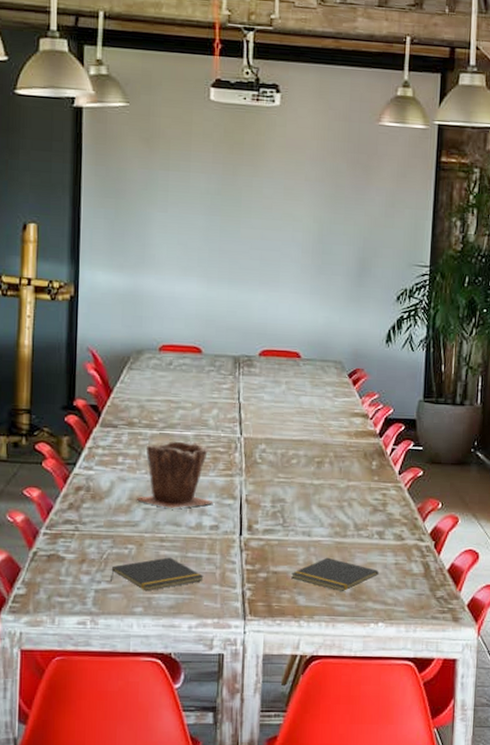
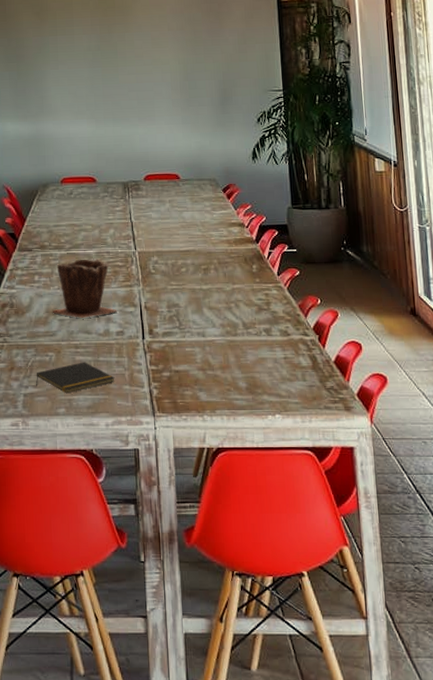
notepad: present [291,557,379,591] -> none [191,355,270,386]

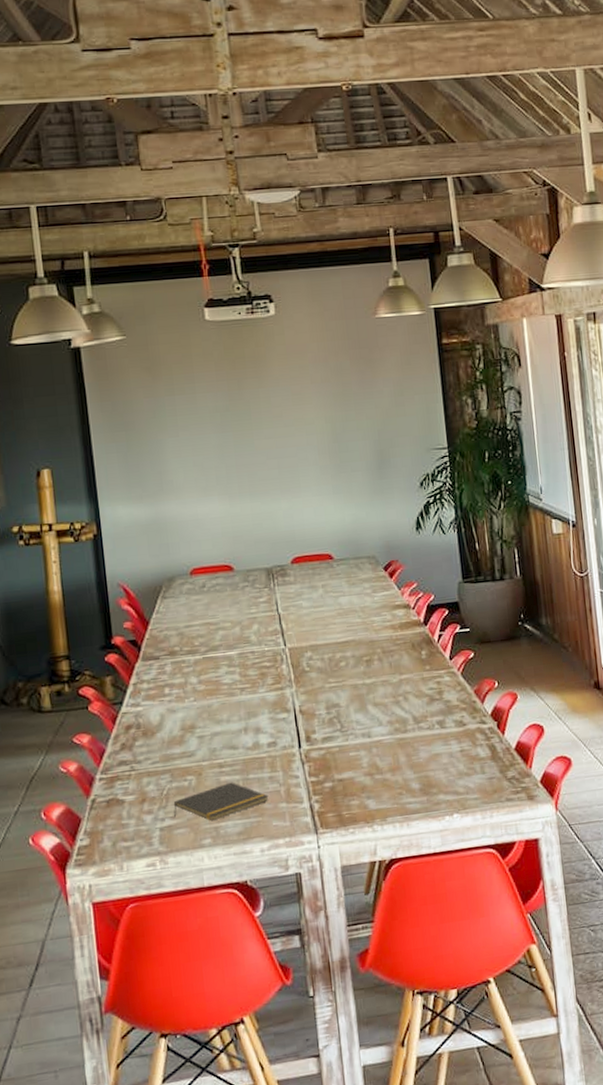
plant pot: present [52,259,117,318] -> none [188,661,268,733]

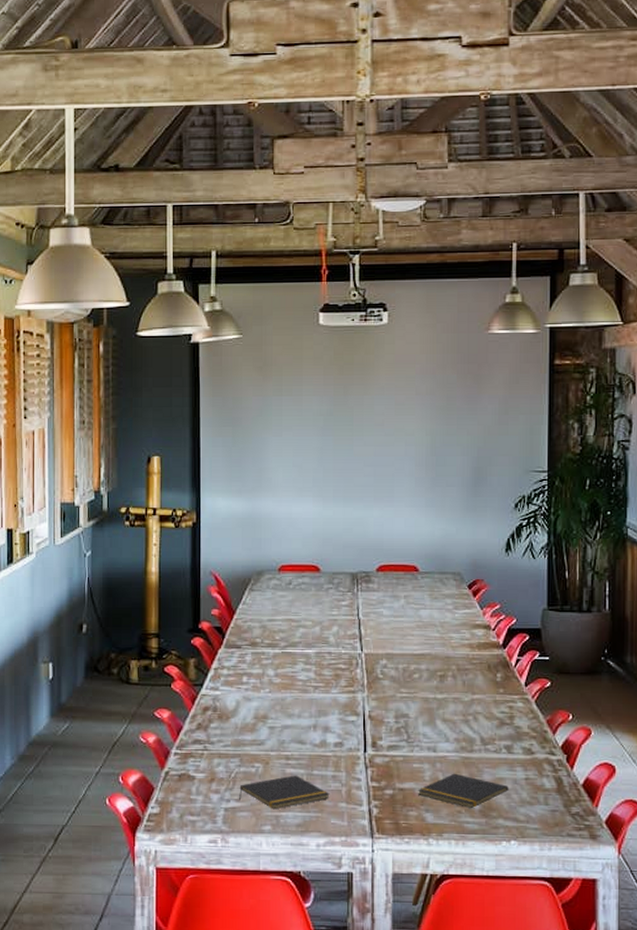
notepad: none [357,755,446,789] -> present [418,773,509,808]

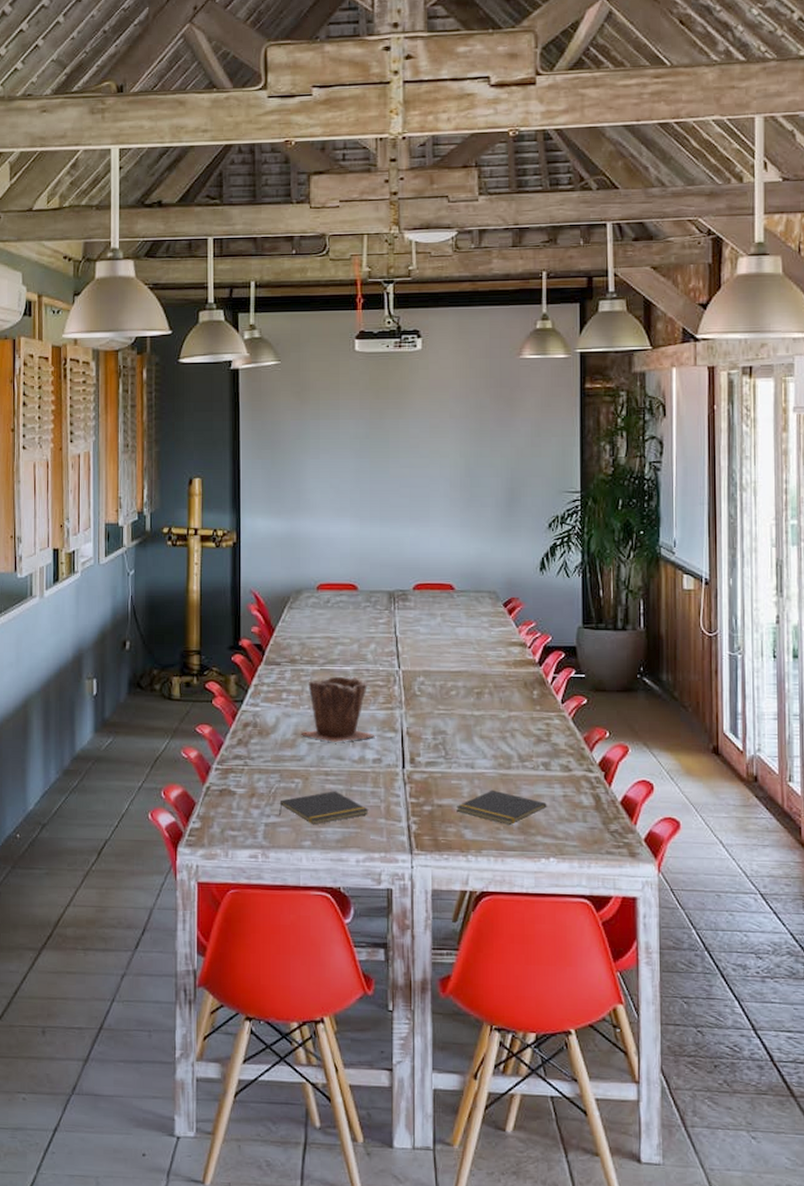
plant pot: none [261,659,337,726] -> present [300,676,375,742]

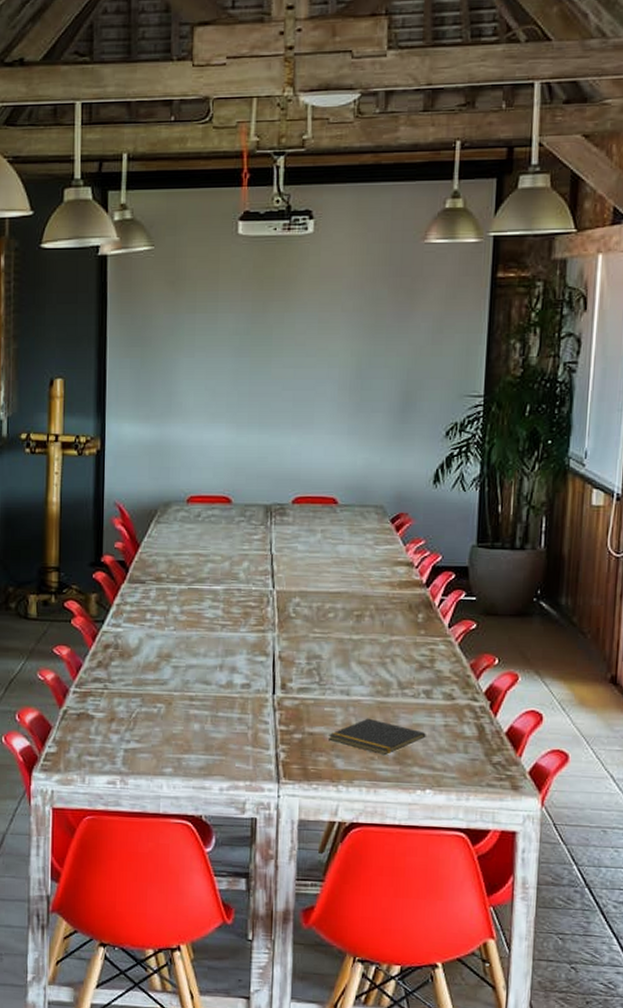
notepad: present [279,791,369,825] -> none [140,716,235,752]
plant pot: present [300,676,375,742] -> none [164,596,245,666]

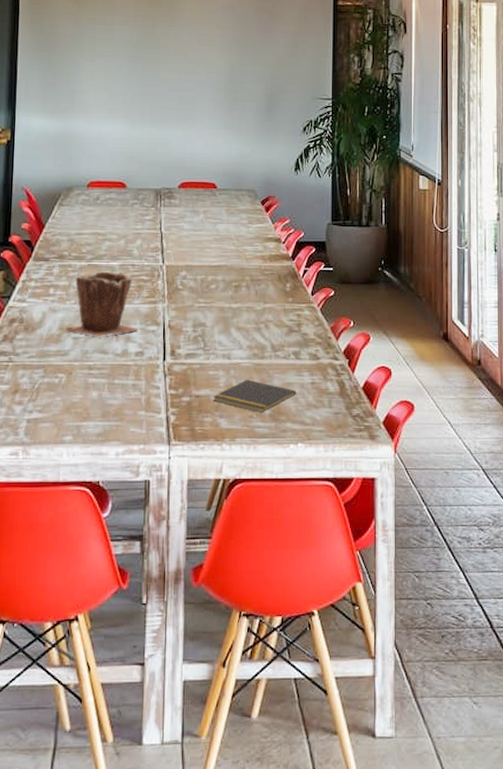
plant pot: none [164,596,245,666] -> present [66,271,138,336]

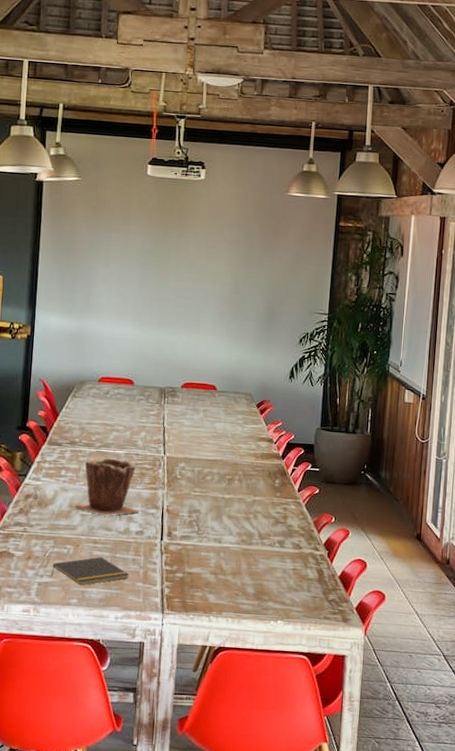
notepad: none [42,385,130,420] -> present [51,557,130,586]
notepad: present [213,379,296,412] -> none [204,562,279,592]

